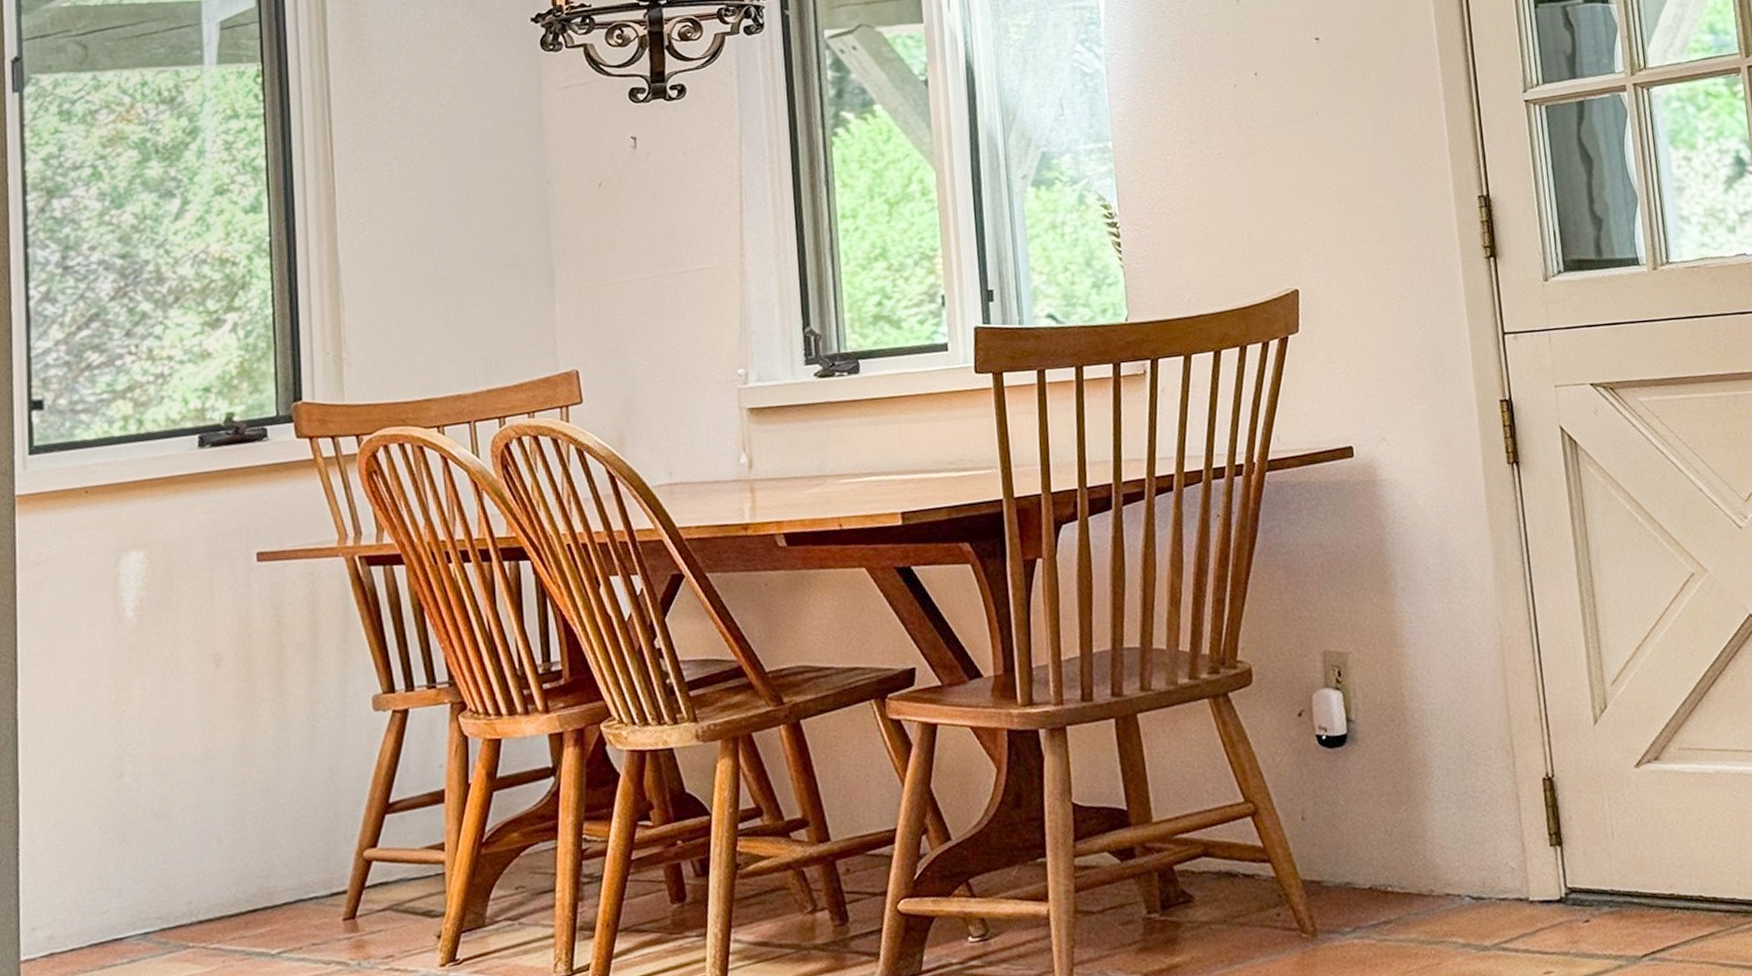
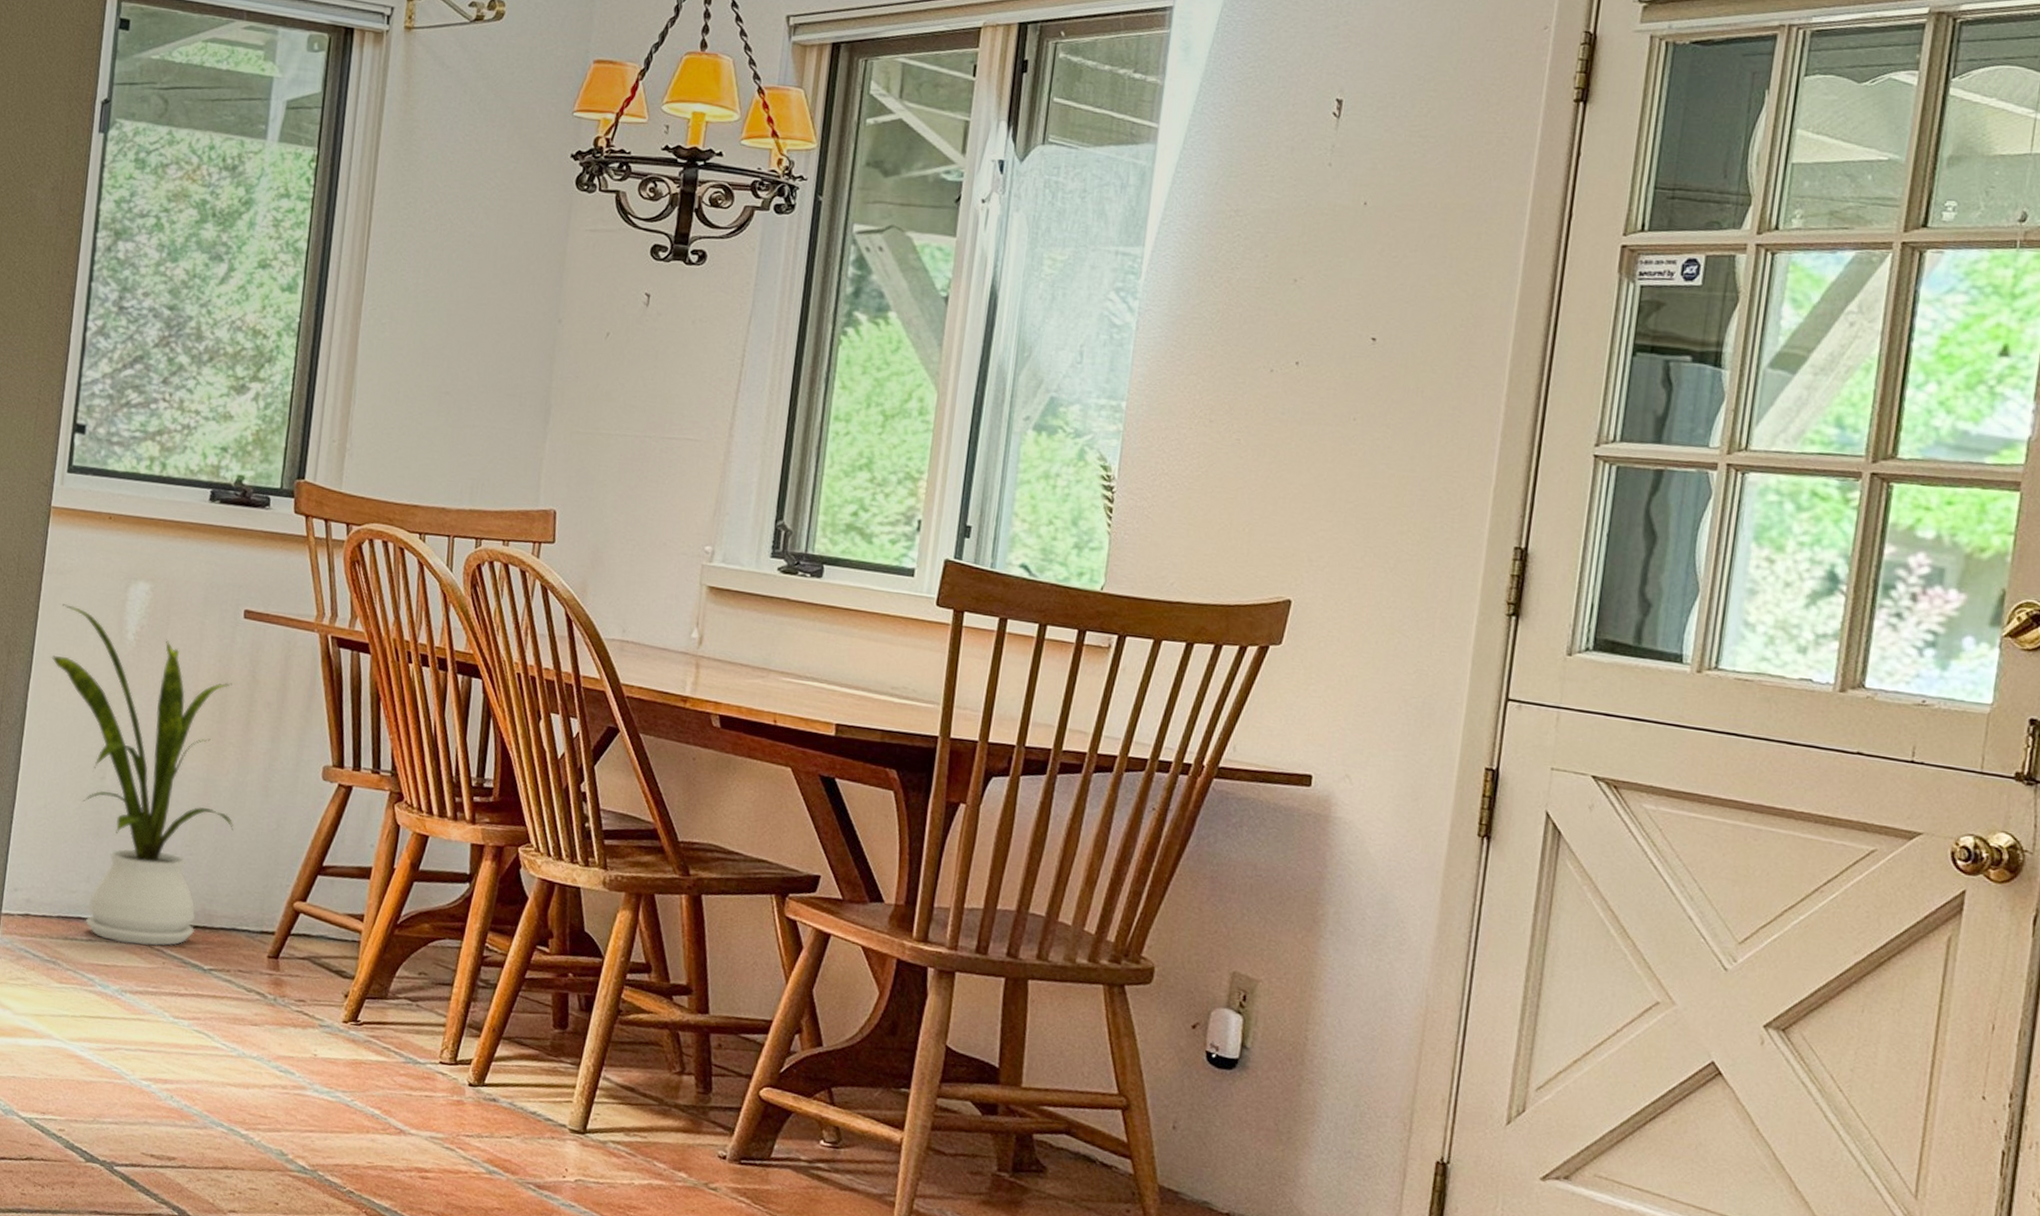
house plant: none [39,596,282,955] -> present [51,604,234,947]

